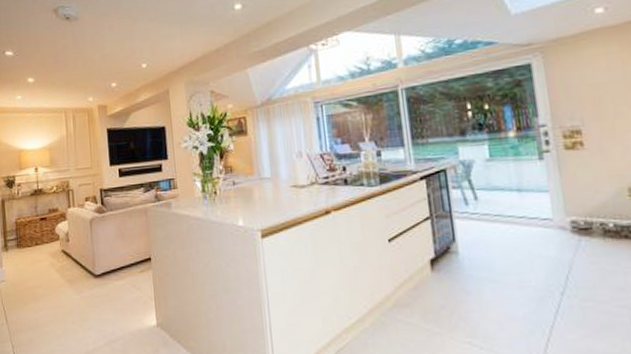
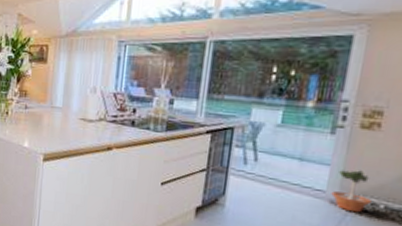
potted tree: none [558,188,600,237] -> present [331,167,371,213]

